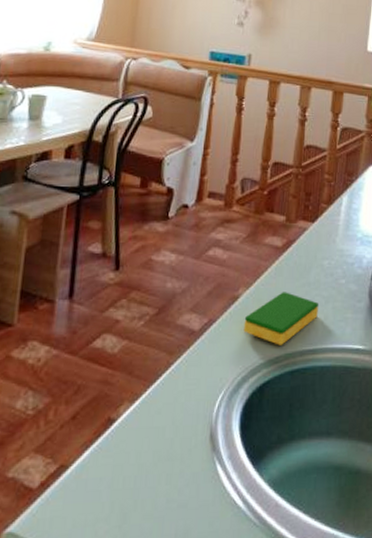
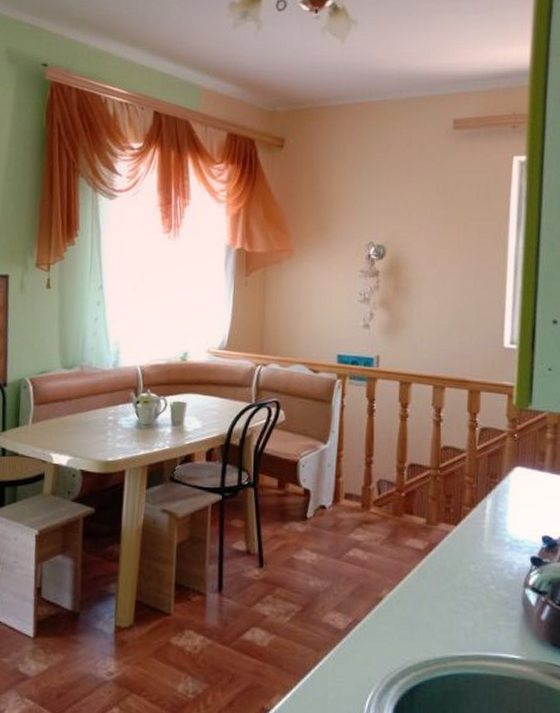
dish sponge: present [243,292,318,345] -> none [389,595,467,650]

